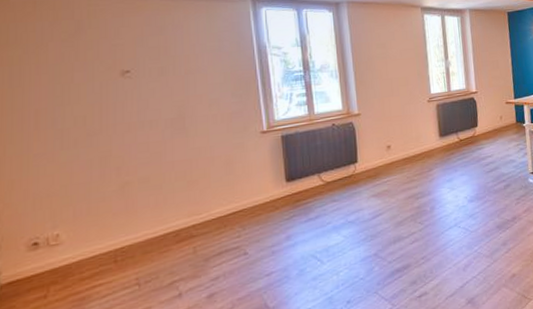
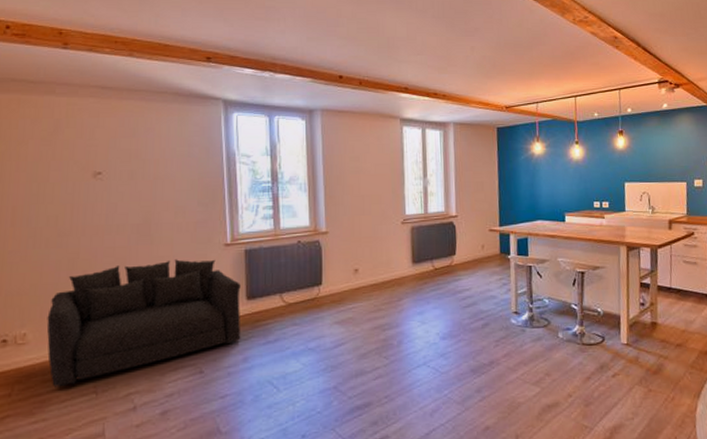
sofa: none [81,146,283,284] -> present [46,259,241,388]

